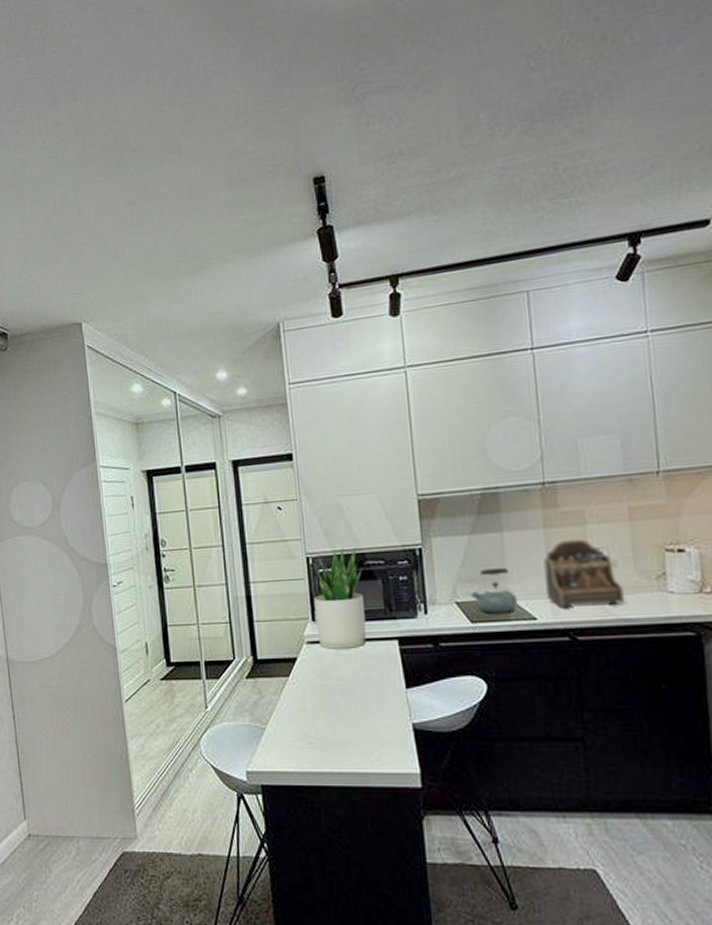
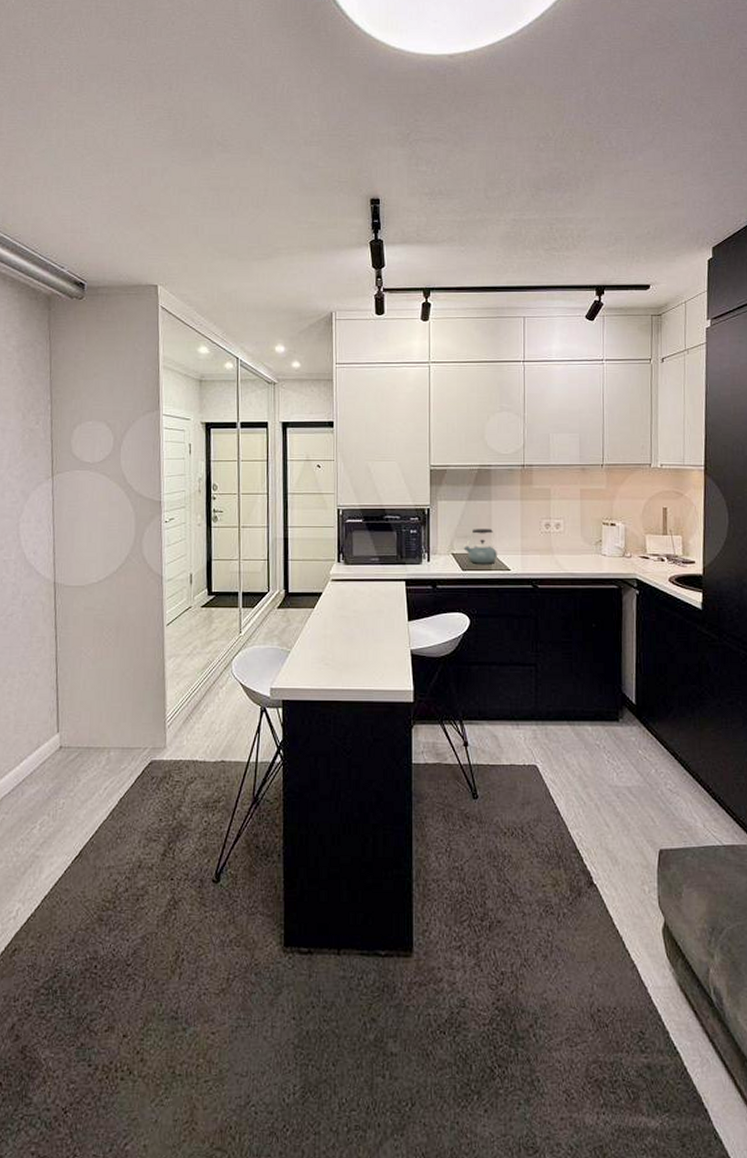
planter: present [313,547,366,649] -> none [341,503,382,587]
spice rack: present [543,538,624,609] -> none [518,510,572,563]

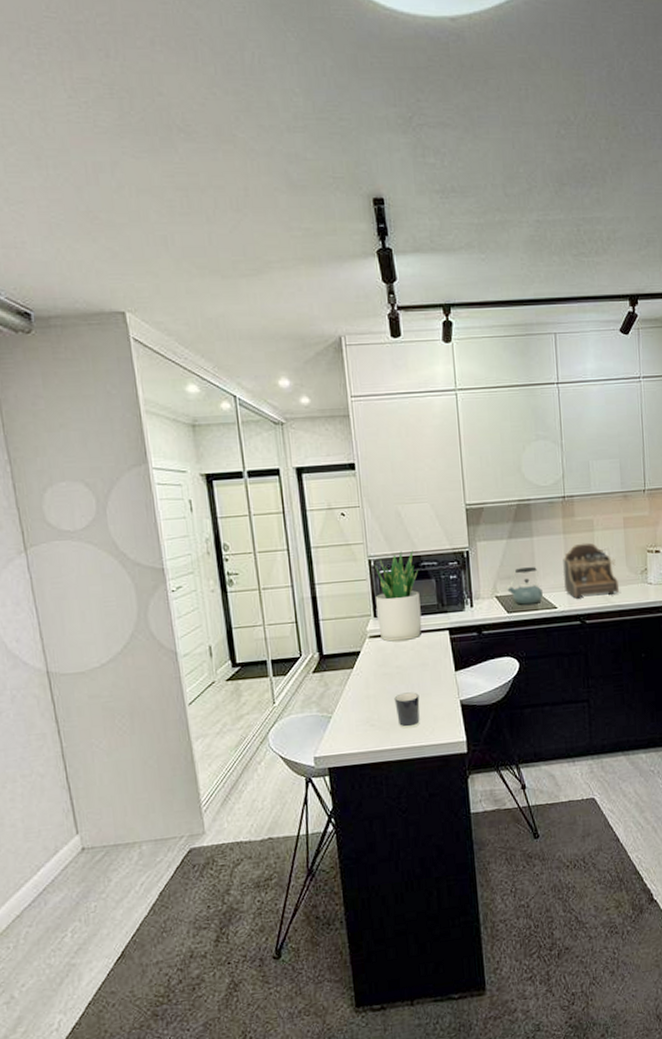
planter: none [341,503,382,587] -> present [375,550,422,642]
mug: none [349,636,372,671] -> present [394,692,420,729]
spice rack: none [518,510,572,563] -> present [562,542,619,599]

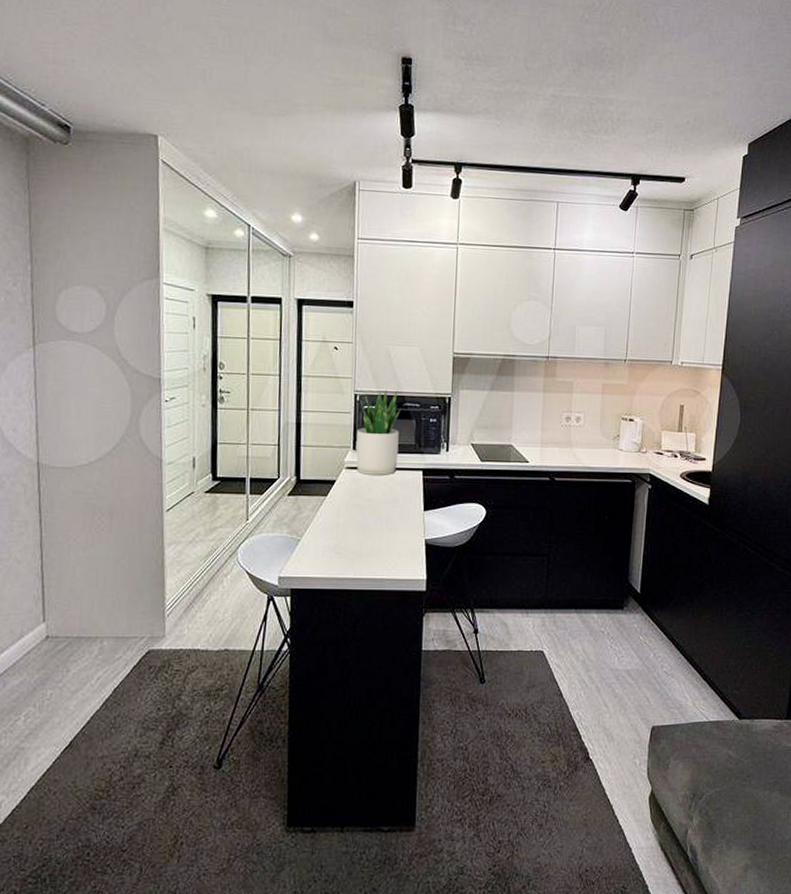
mug: present [394,692,420,729] -> none [362,525,387,560]
kettle: present [506,567,543,606] -> none [482,420,517,457]
spice rack: present [562,542,619,599] -> none [537,403,590,456]

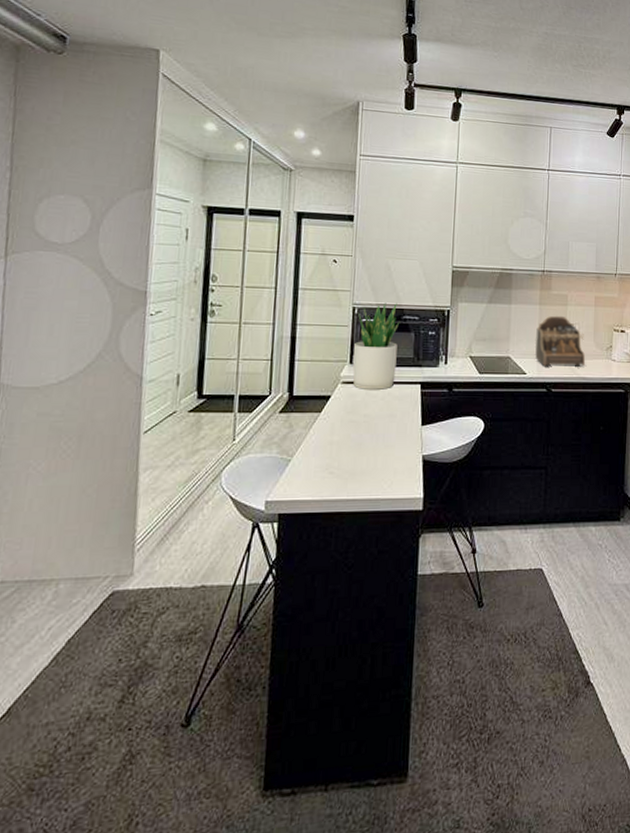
spice rack: none [537,403,590,456] -> present [534,315,585,367]

